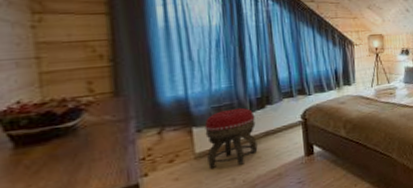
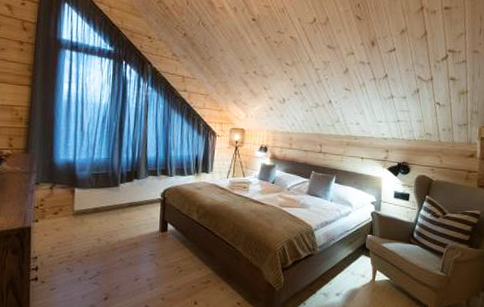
footstool: present [204,107,258,170] -> none [82,177,124,228]

